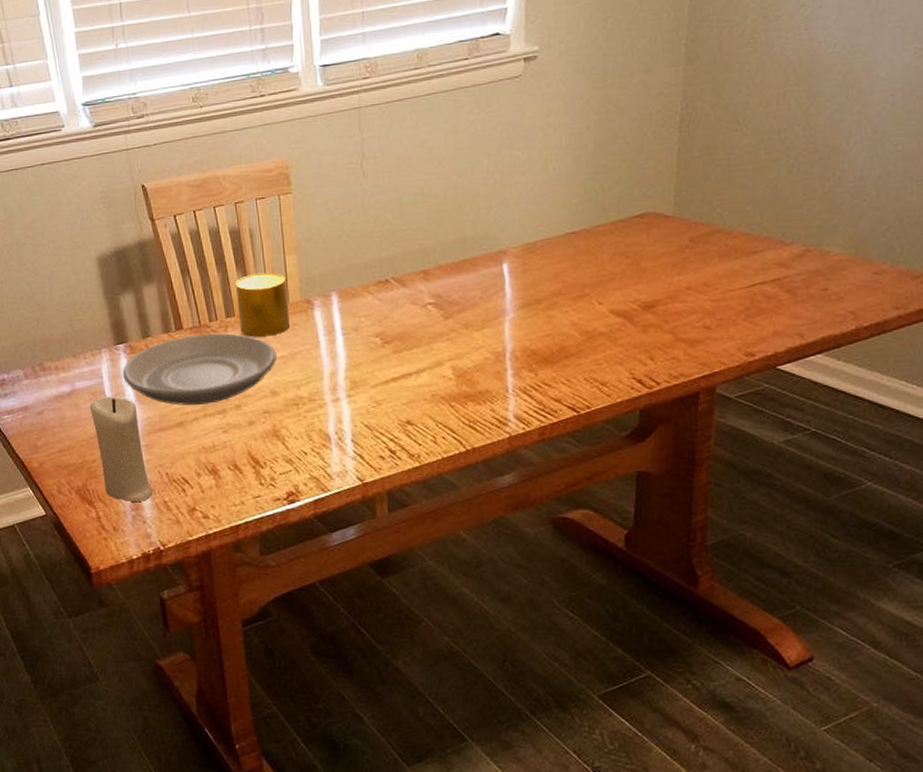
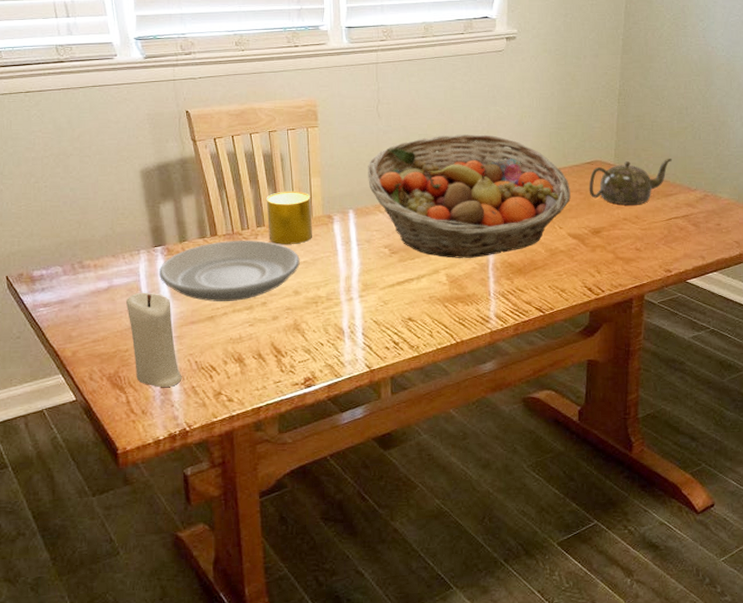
fruit basket: none [352,187,613,347] -> present [368,133,571,258]
teapot: none [638,202,758,269] -> present [589,158,673,205]

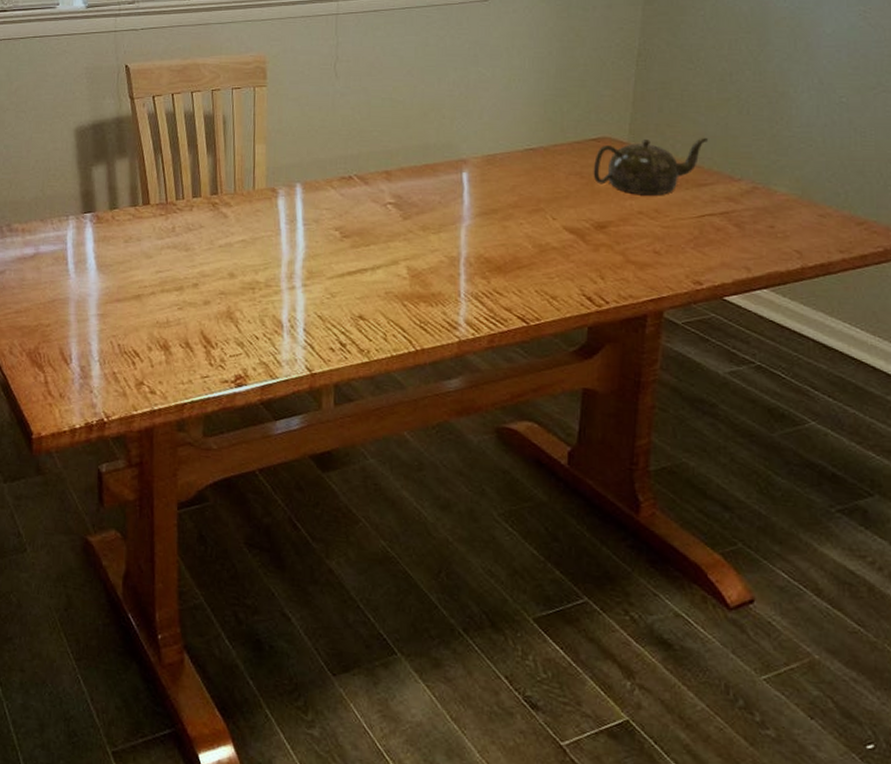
candle: present [125,292,182,387] -> none [50,262,103,370]
plate: present [160,240,300,302] -> none [87,211,238,280]
cup: present [266,191,312,244] -> none [204,158,254,220]
fruit basket: present [368,133,571,258] -> none [320,98,569,249]

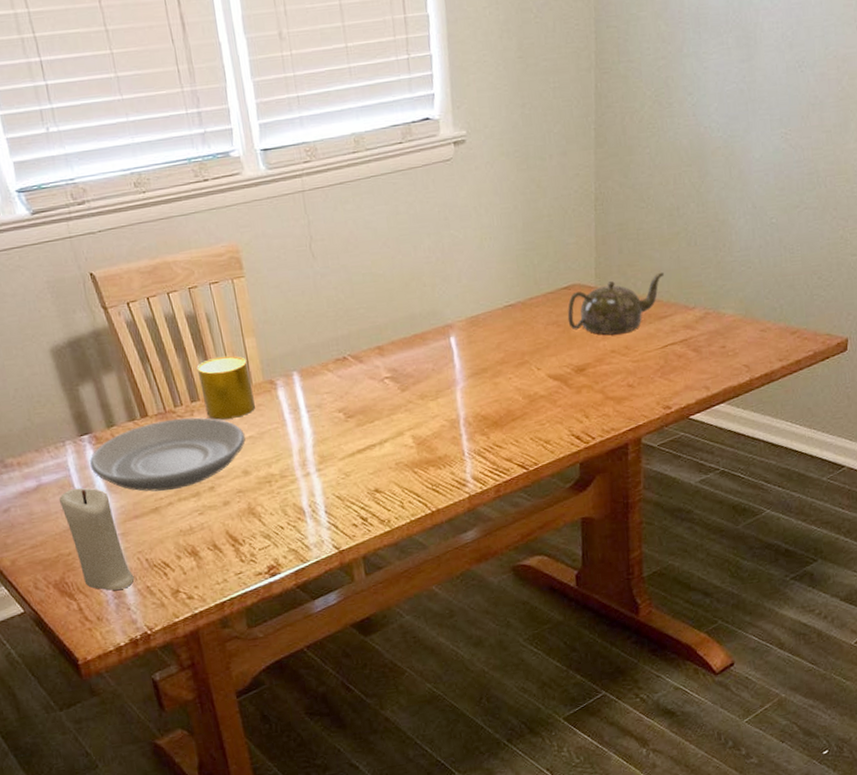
candle: none [50,262,103,370] -> present [58,487,134,591]
plate: none [87,211,238,280] -> present [90,417,246,492]
cup: none [204,158,254,220] -> present [197,355,255,420]

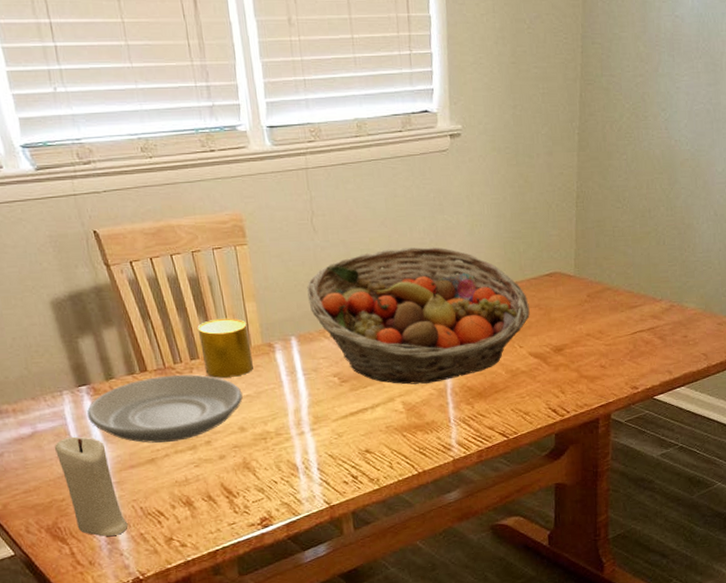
fruit basket: none [308,265,548,417] -> present [307,246,530,385]
teapot: present [567,272,665,335] -> none [548,266,636,319]

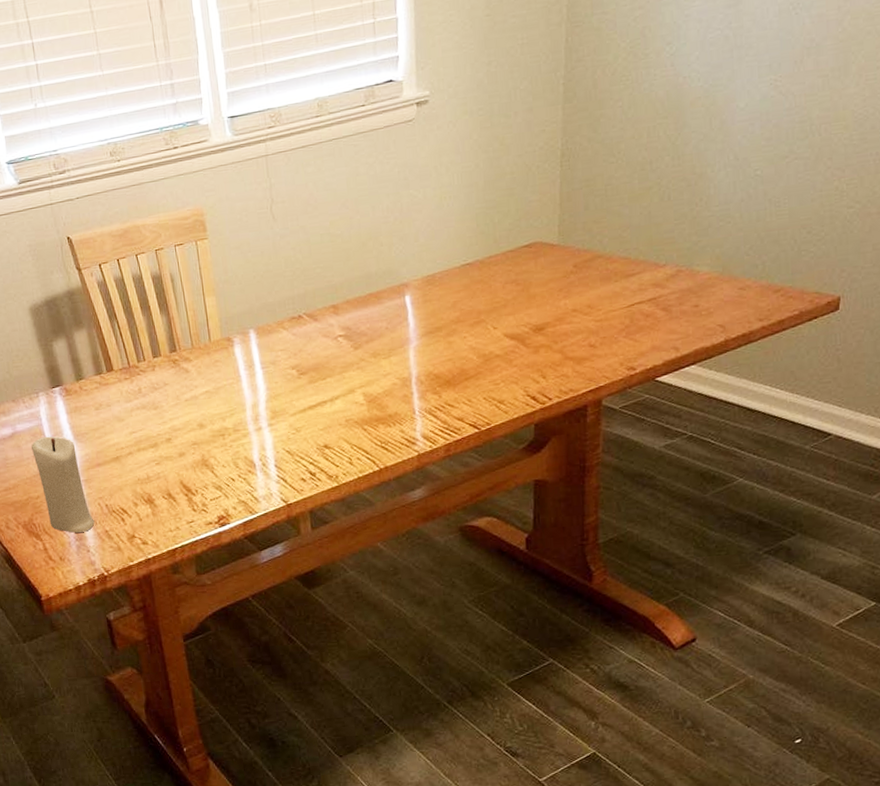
plate: present [87,374,243,443] -> none [60,372,202,442]
cup: present [197,318,253,378] -> none [160,314,212,375]
fruit basket: present [307,246,530,385] -> none [266,225,506,375]

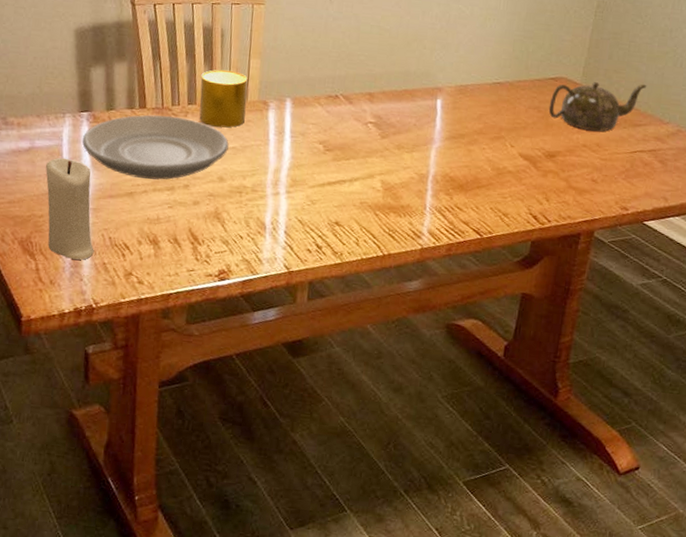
plate: none [60,372,202,442] -> present [82,115,229,180]
cup: none [160,314,212,375] -> present [199,69,248,128]
teapot: none [527,228,634,293] -> present [548,82,647,131]

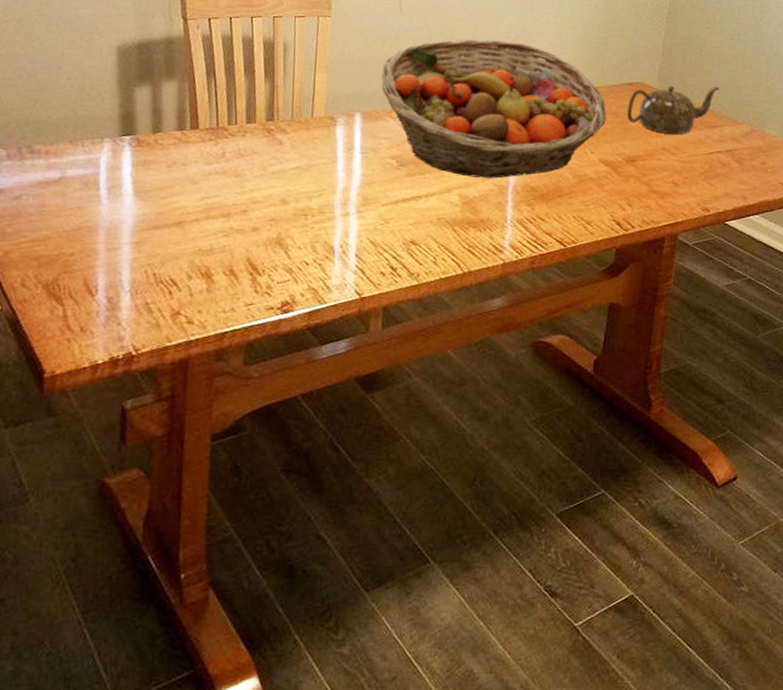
candle: present [45,157,94,260] -> none [78,187,135,301]
plate: present [82,115,229,180] -> none [123,136,293,206]
cup: present [199,69,248,128] -> none [259,85,313,146]
fruit basket: none [310,28,529,167] -> present [381,38,607,178]

